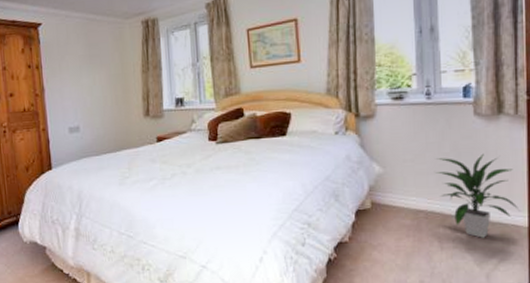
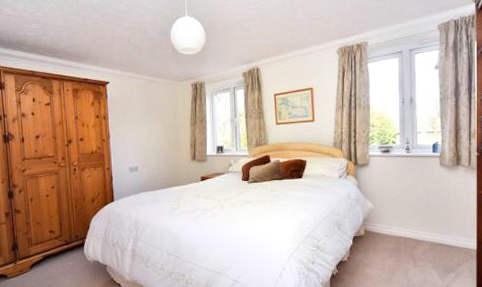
indoor plant: present [435,153,520,238] -> none [412,194,471,258]

